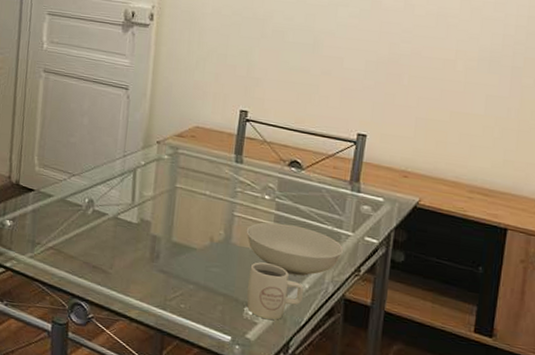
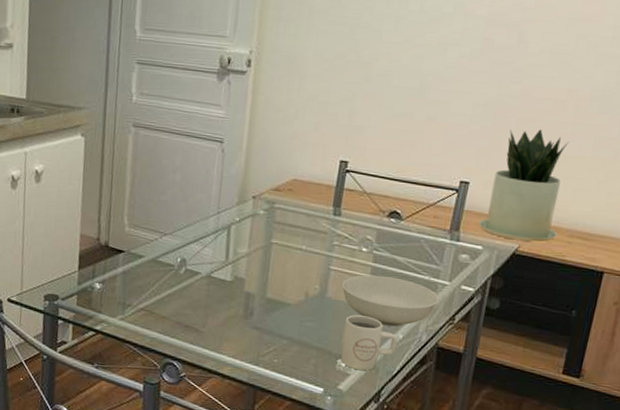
planter: none [378,86,461,197] -> present [478,129,569,243]

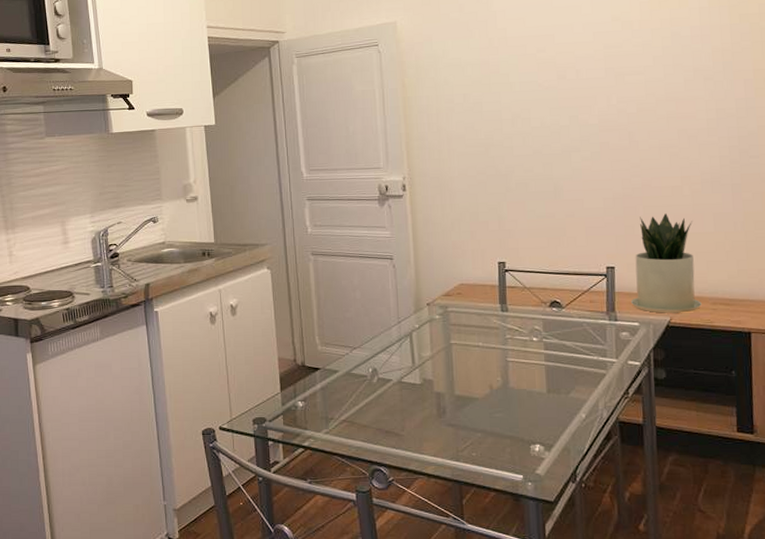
mug: present [340,315,397,371] -> none [530,401,581,453]
bowl: present [341,274,439,327] -> none [521,361,610,408]

